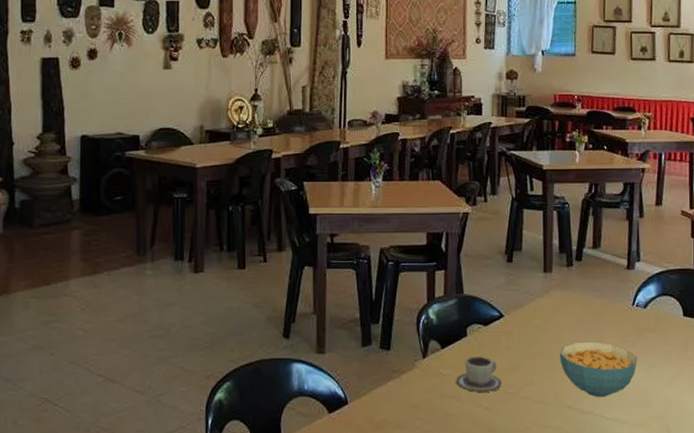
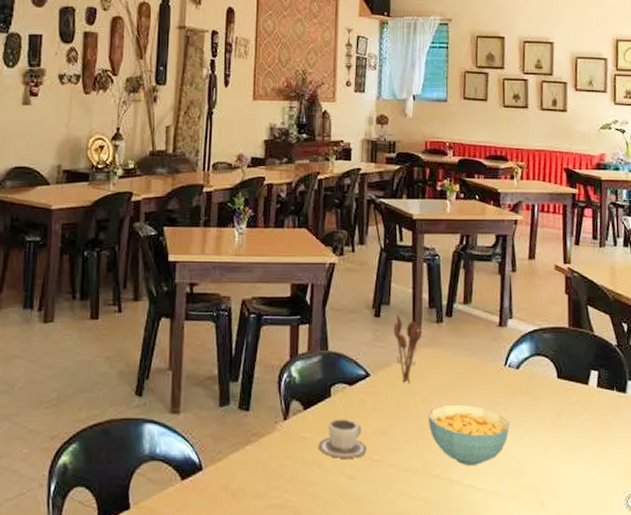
utensil holder: none [525,259,554,324] -> present [393,314,423,384]

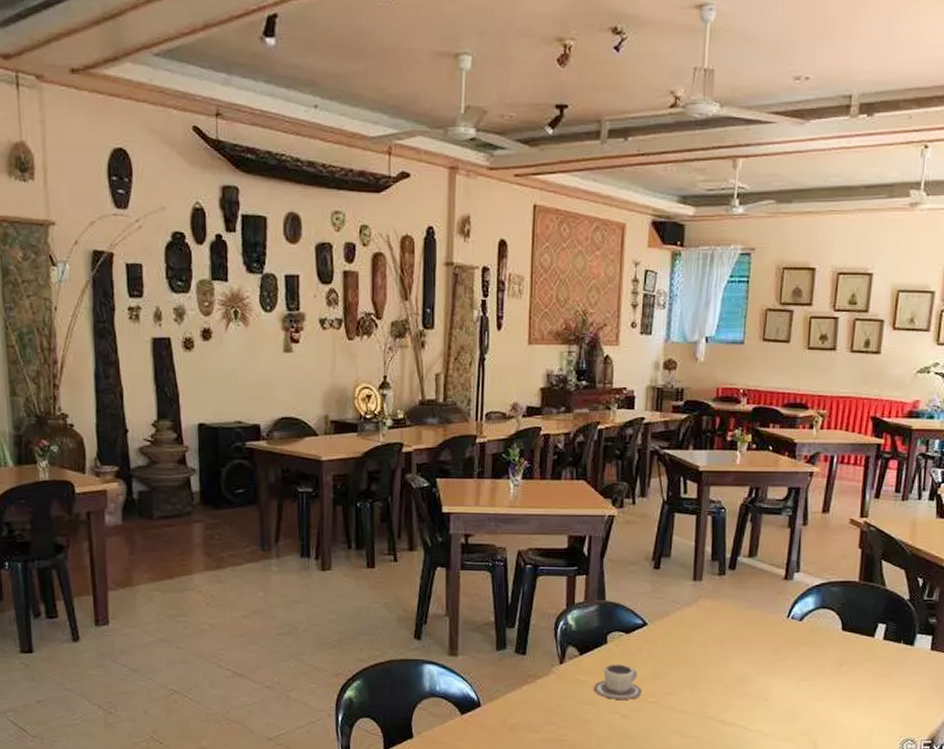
utensil holder: present [393,314,423,384] -> none [673,566,704,633]
cereal bowl: present [428,404,510,465] -> none [704,653,788,709]

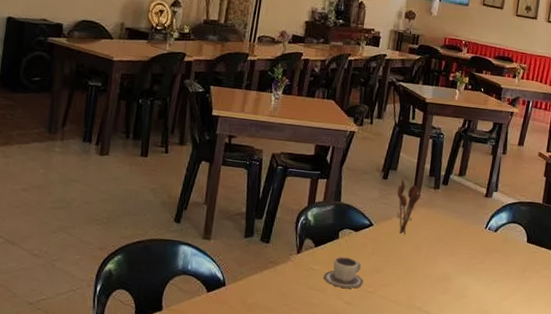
utensil holder: none [673,566,704,633] -> present [396,178,422,235]

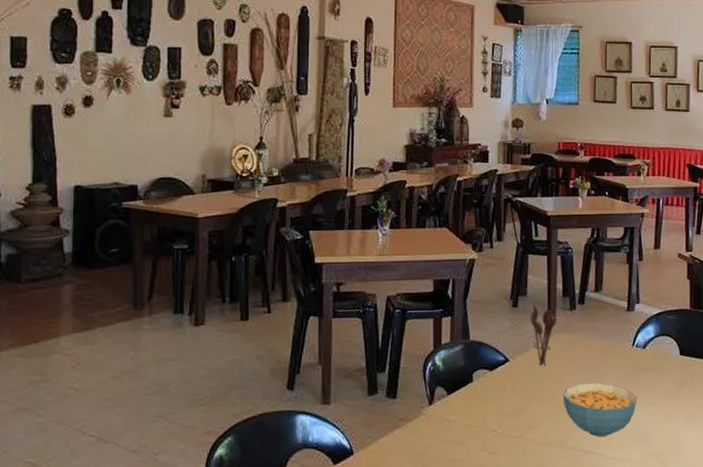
cup: present [323,257,364,289] -> none [462,401,507,437]
cereal bowl: none [416,254,483,303] -> present [562,382,637,437]

